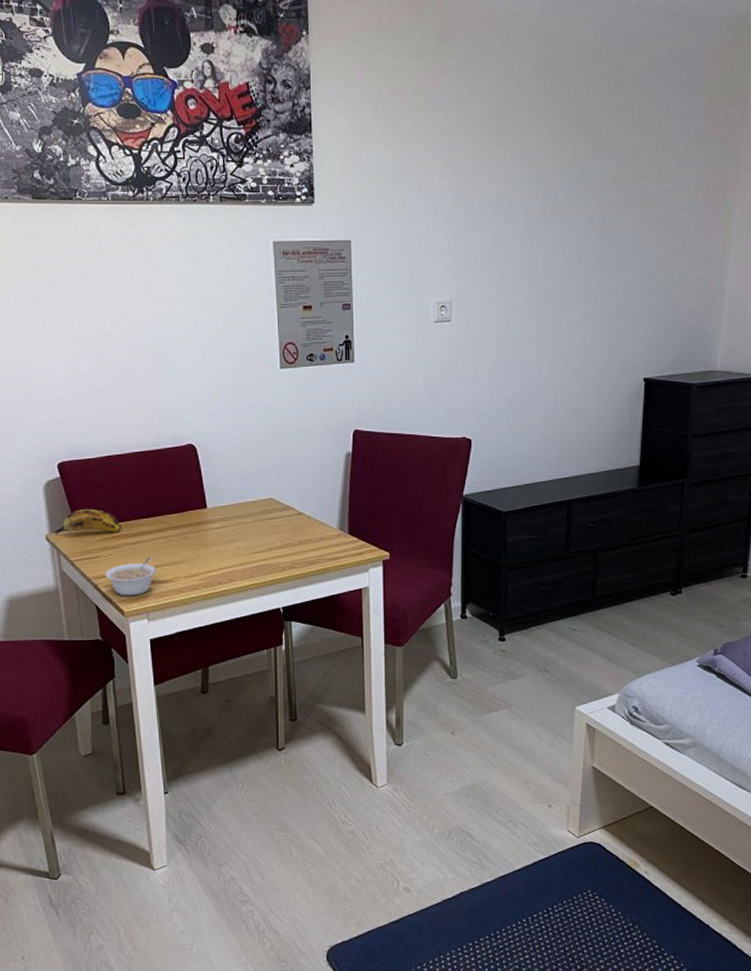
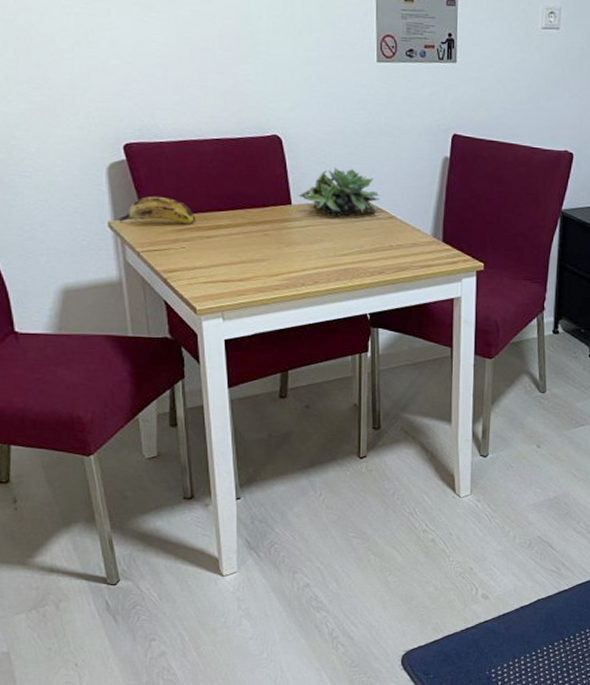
legume: present [105,557,156,596] -> none [176,253,233,293]
succulent plant: none [213,470,288,516] -> present [298,167,380,217]

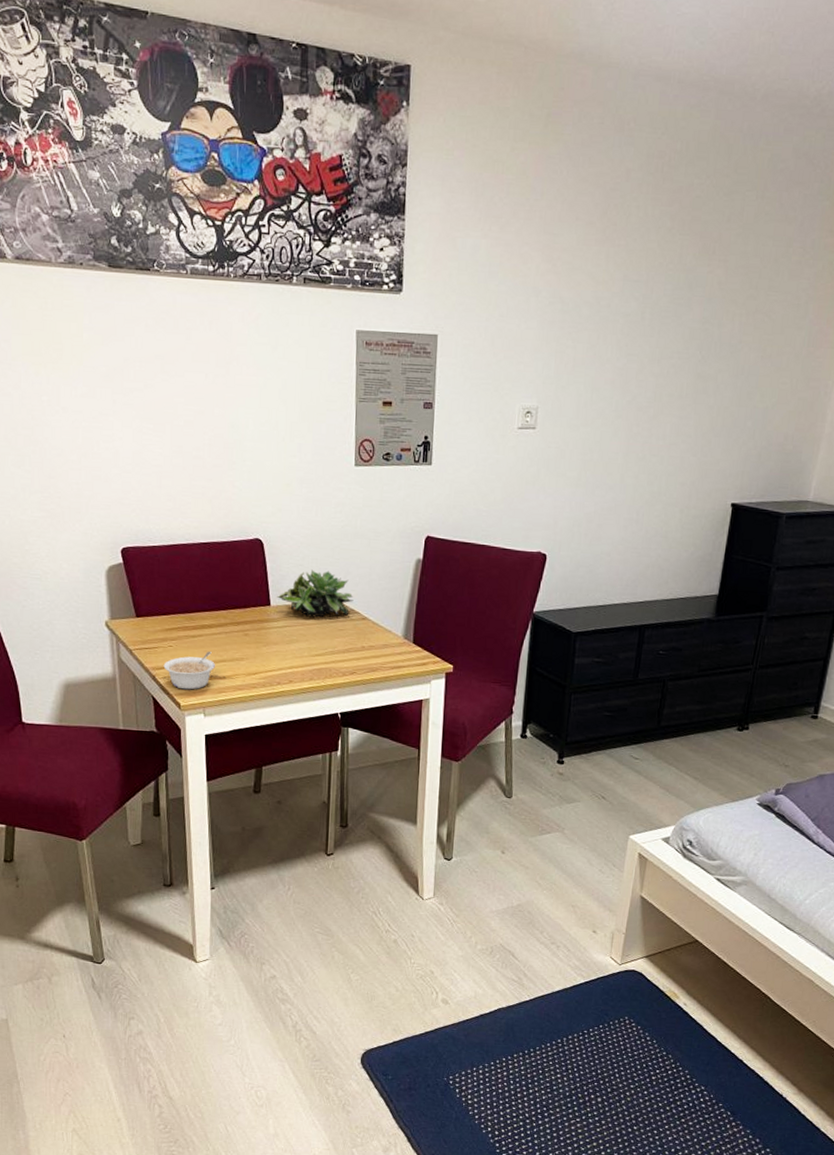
banana: present [119,196,196,224] -> none [115,597,183,624]
legume: none [176,253,233,293] -> present [163,652,215,690]

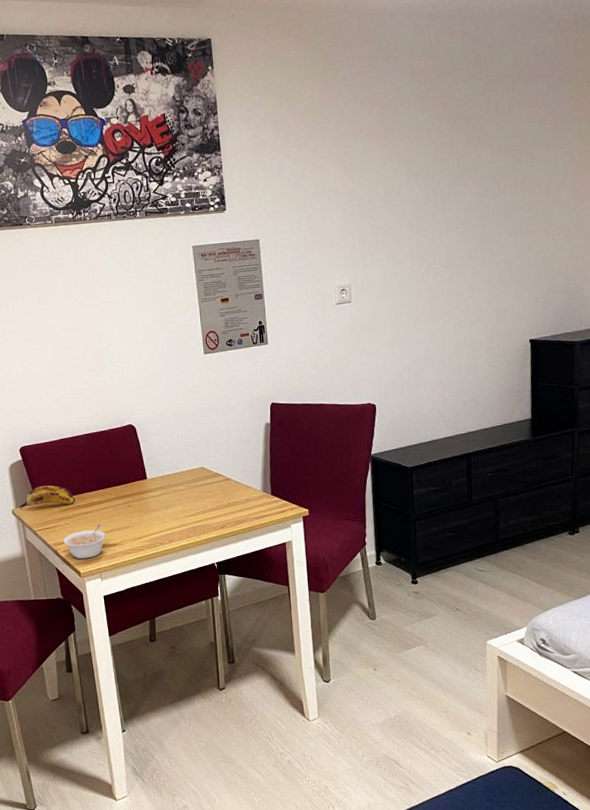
banana: none [115,597,183,624] -> present [19,485,76,509]
succulent plant: present [277,569,354,618] -> none [151,443,217,484]

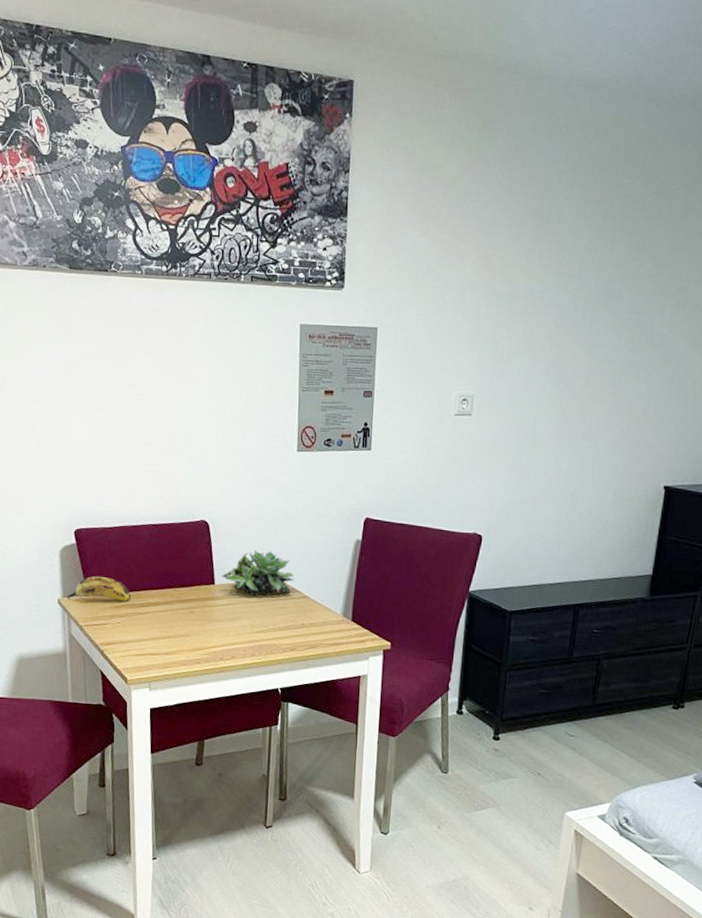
legume: present [63,524,106,559] -> none [111,628,161,665]
succulent plant: none [151,443,217,484] -> present [221,550,295,596]

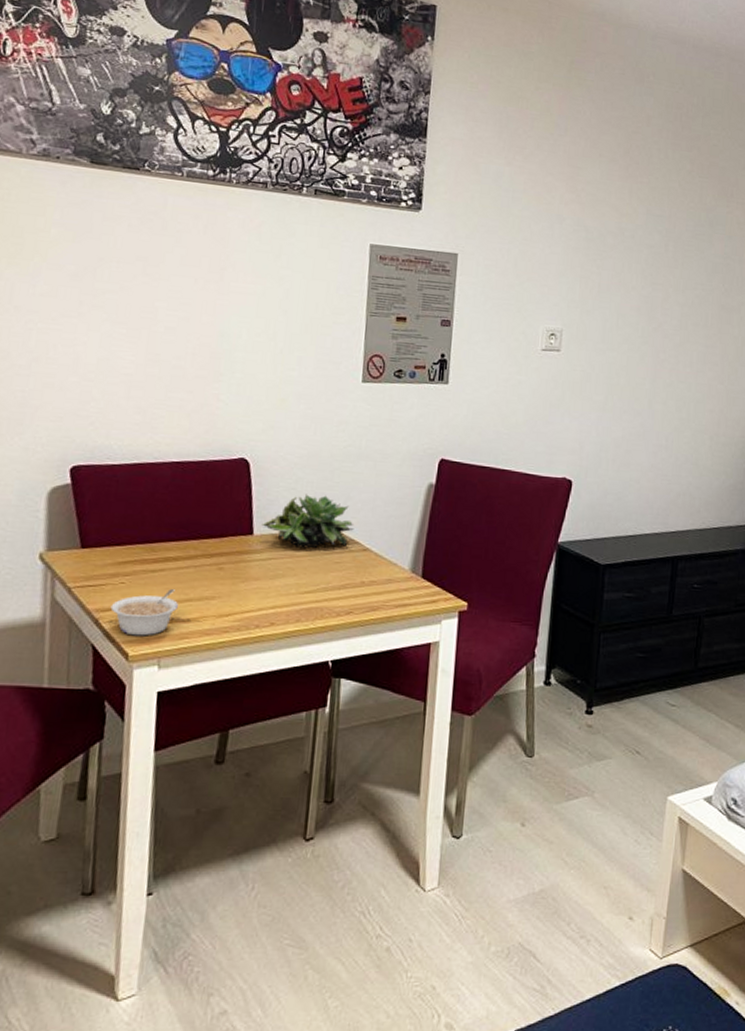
banana: present [67,576,131,601] -> none [52,524,142,556]
legume: none [111,628,161,665] -> present [110,589,178,636]

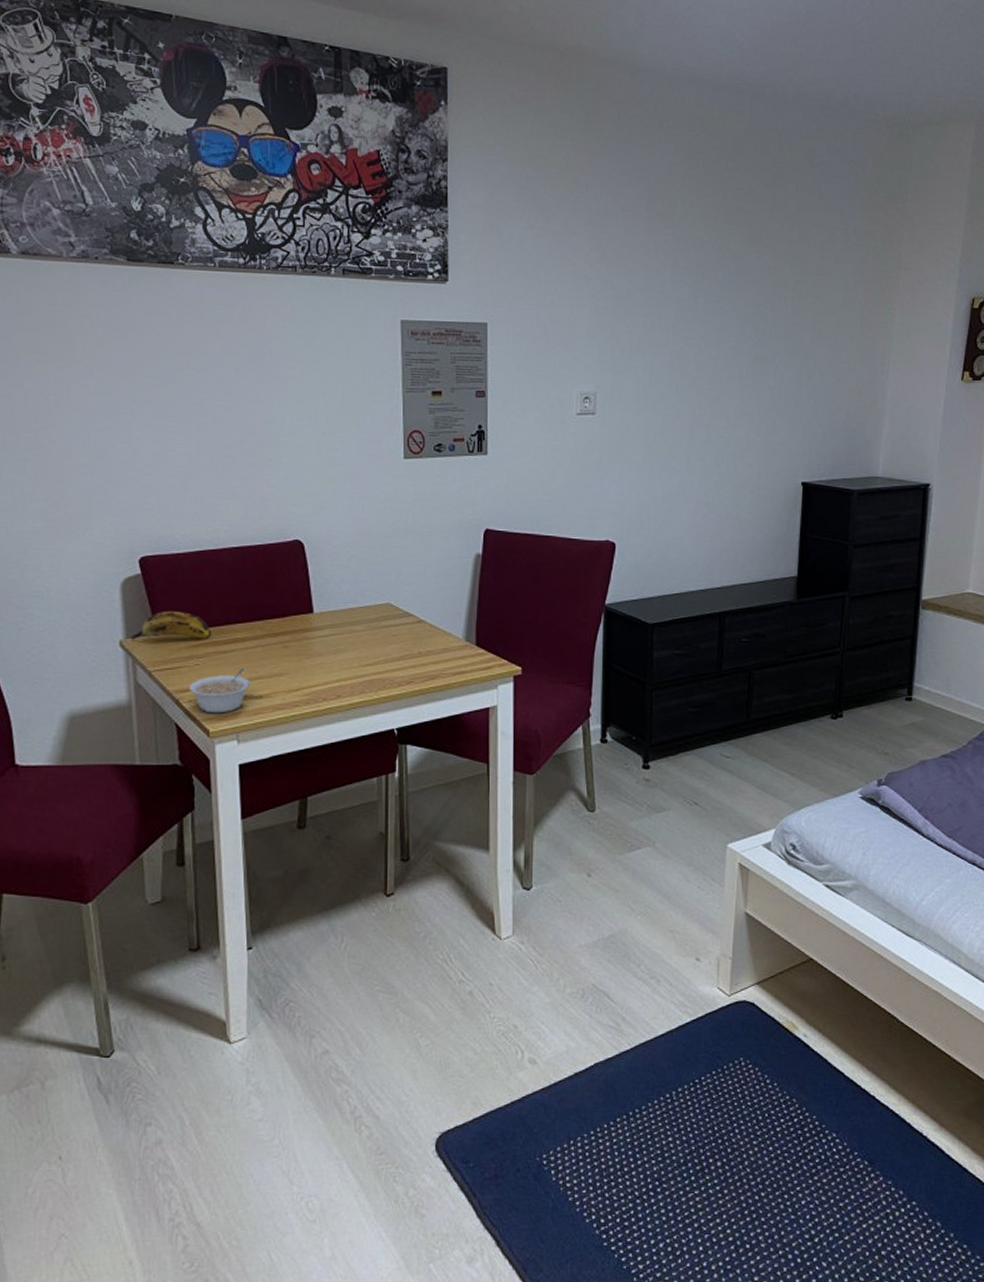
banana: none [52,524,142,556] -> present [131,610,212,640]
succulent plant: present [262,494,354,549] -> none [320,571,408,623]

